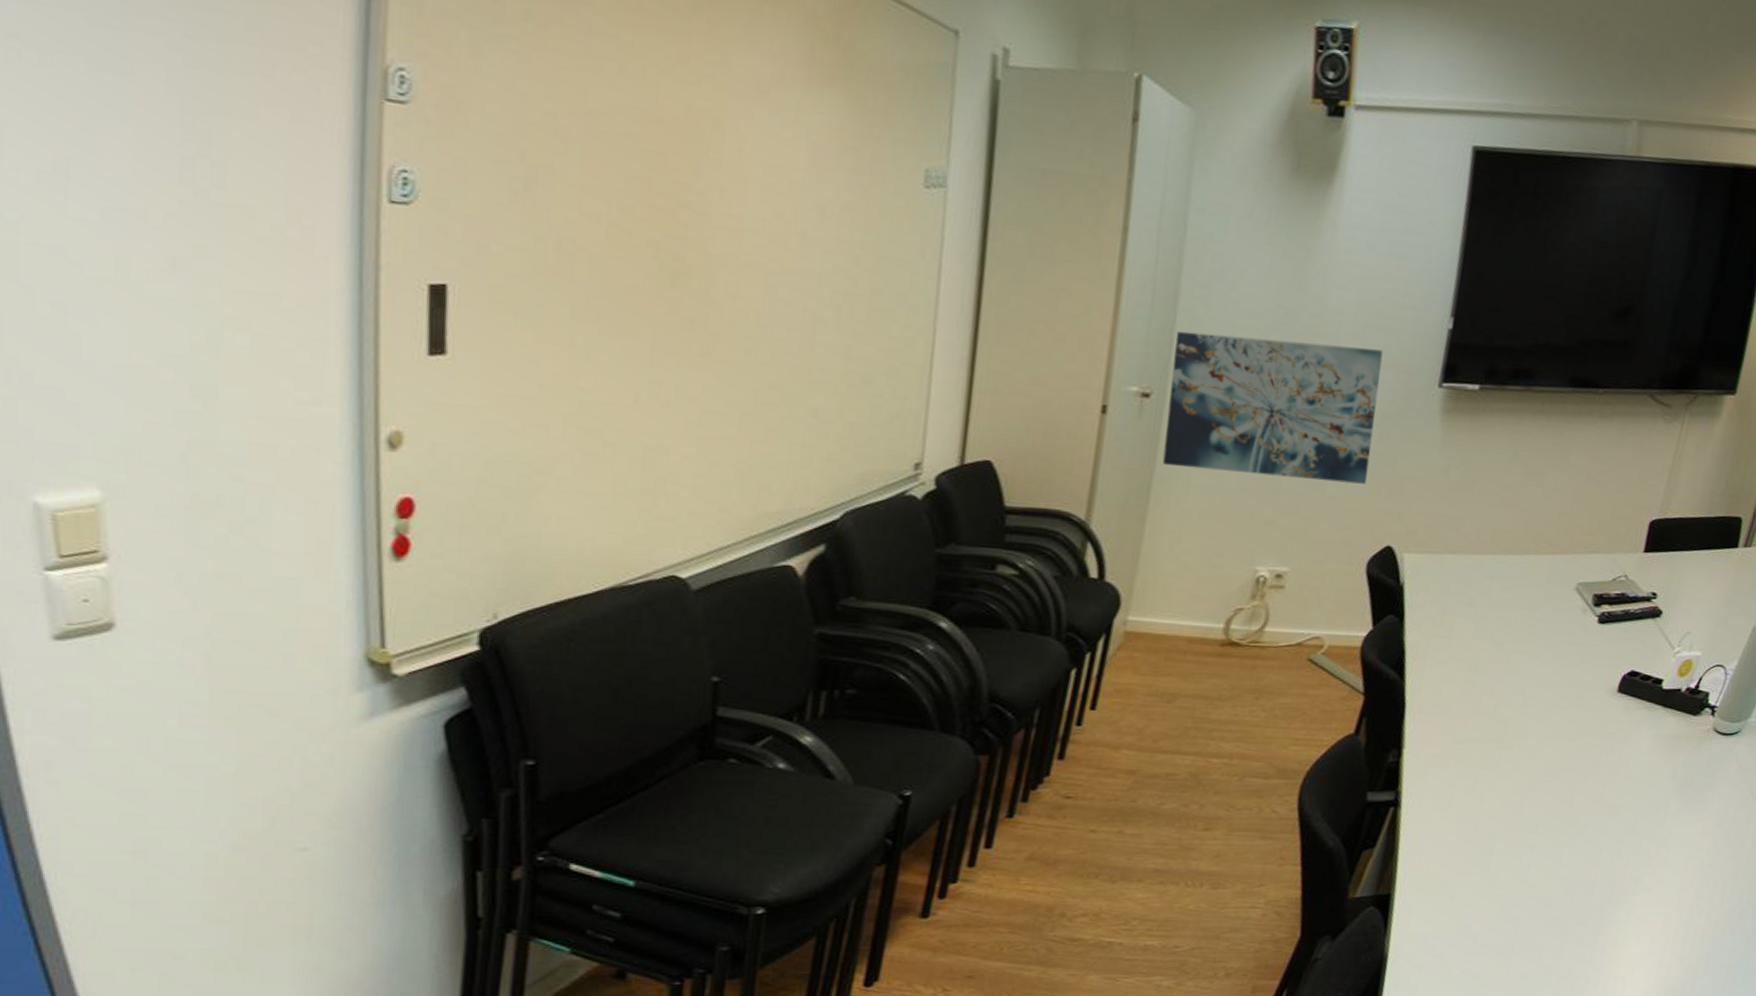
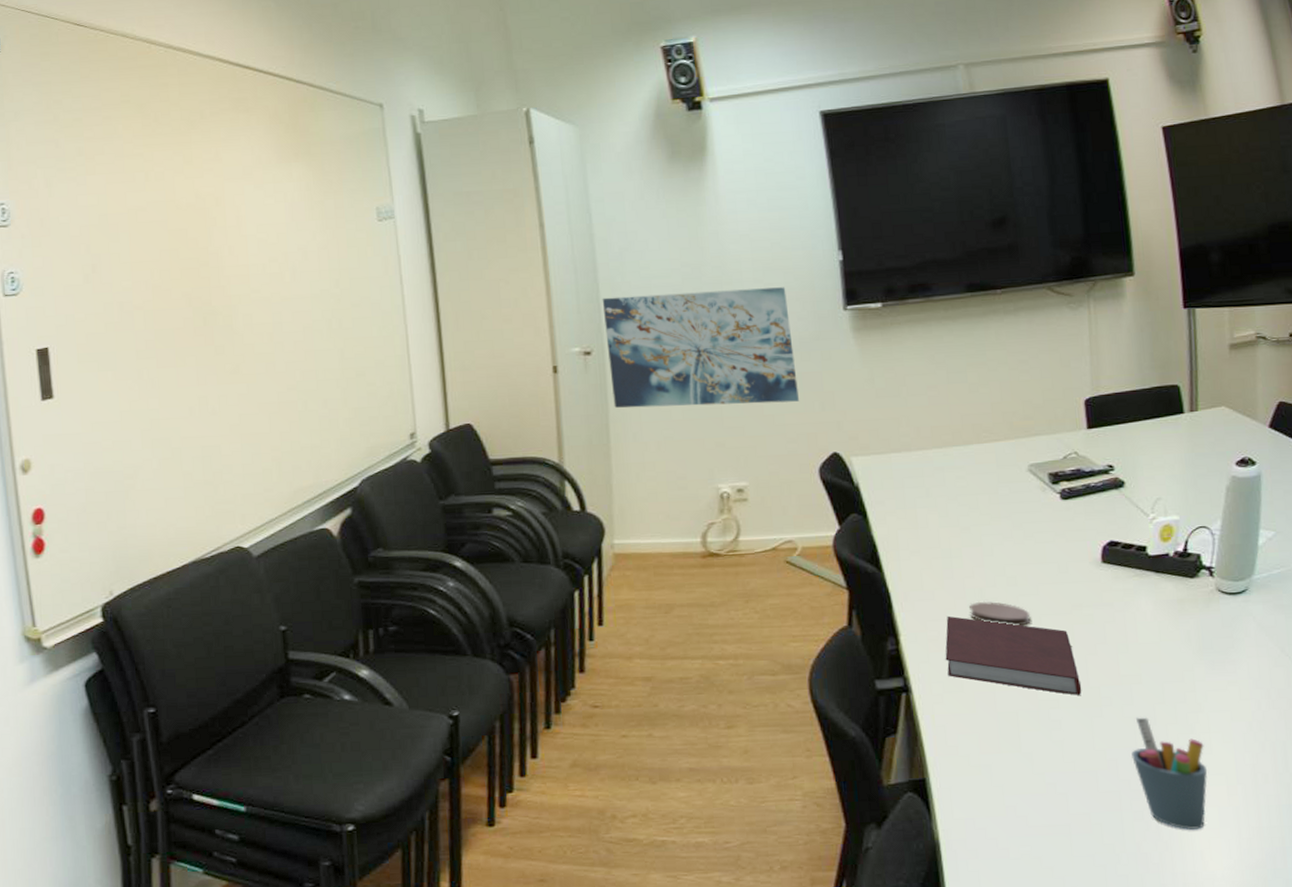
notebook: none [1440,732,1566,822] -> present [945,615,1081,695]
coaster: none [1478,719,1536,749] -> present [969,601,1031,626]
pen holder: none [1588,847,1657,956] -> present [1131,717,1208,830]

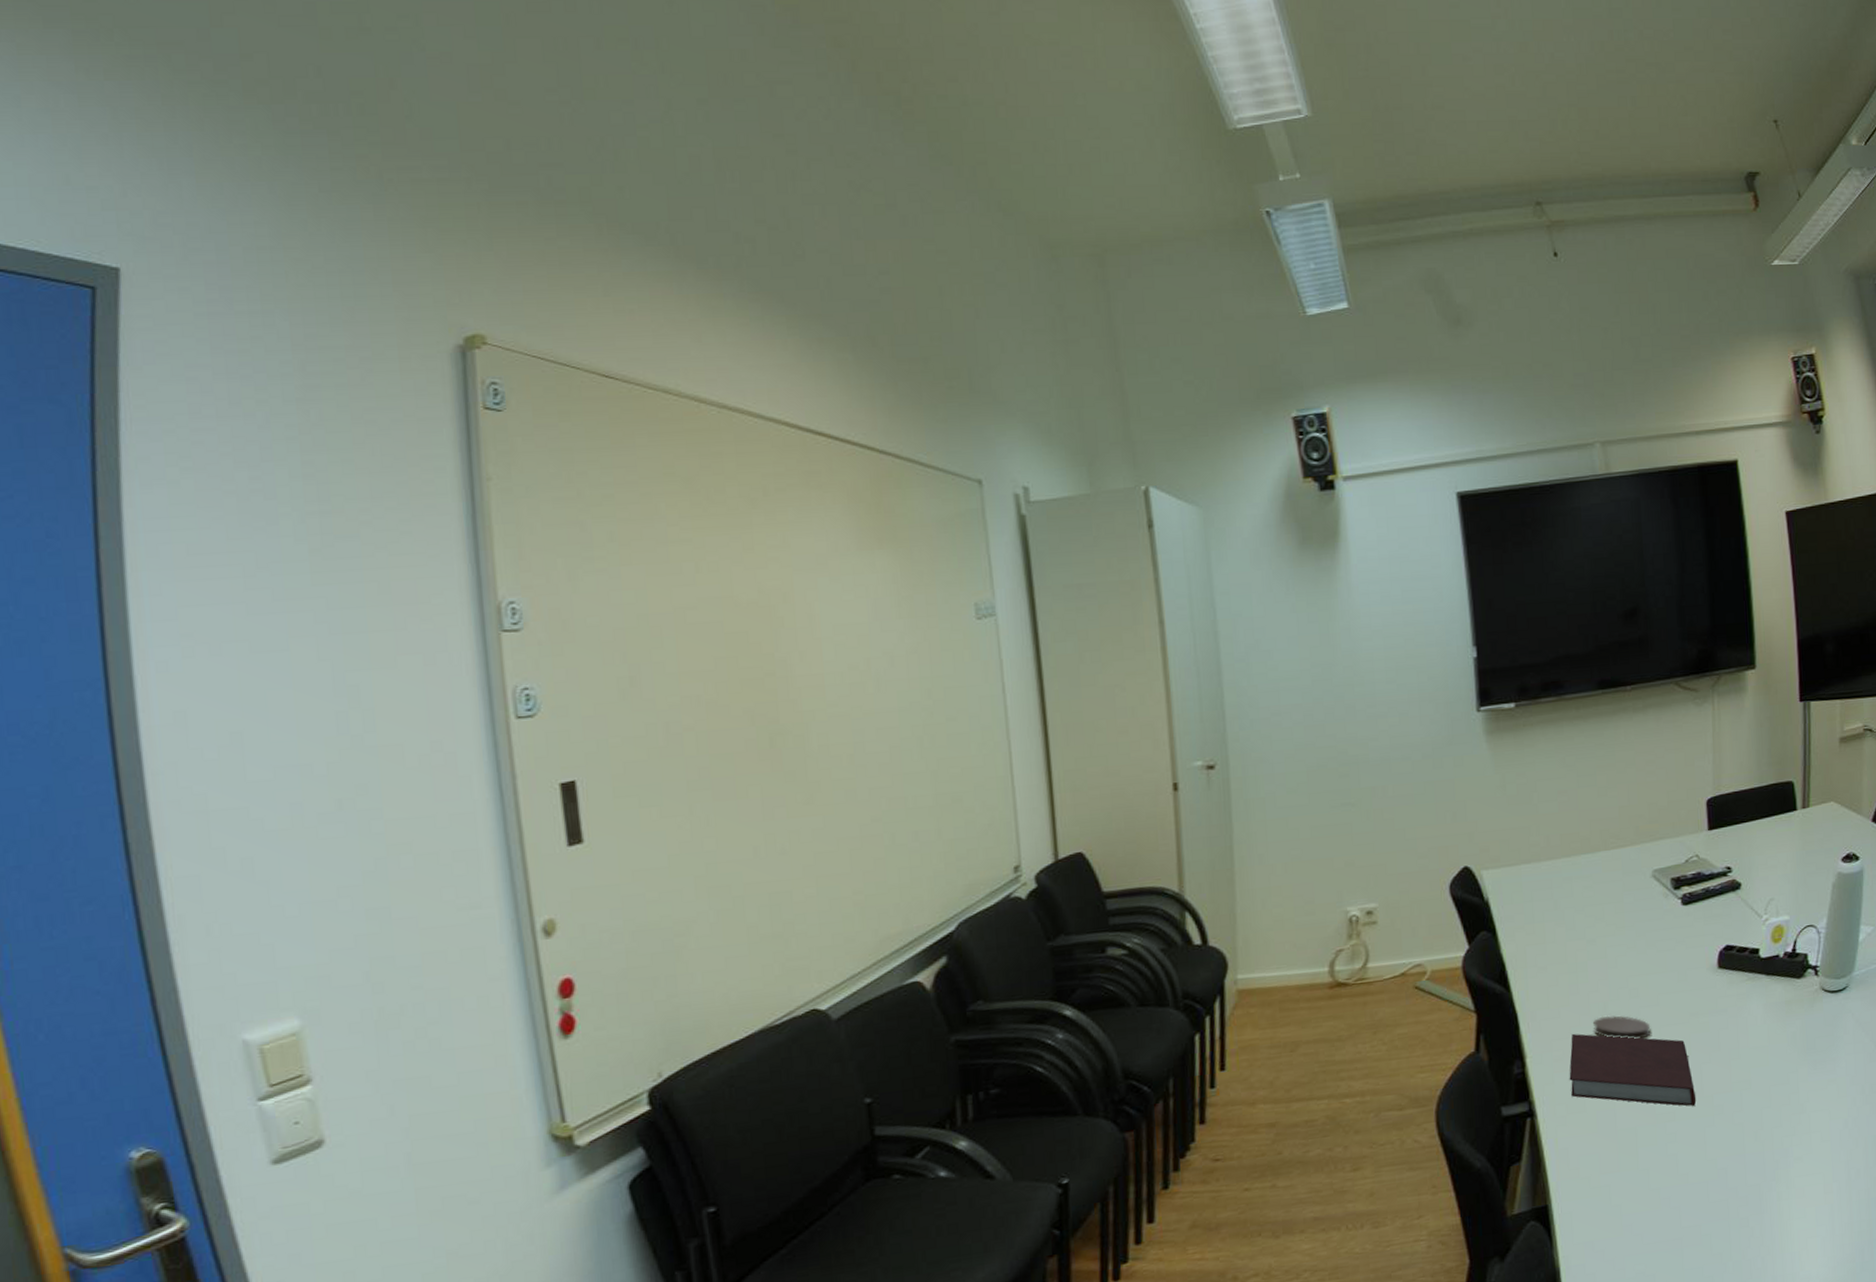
wall art: present [602,287,799,408] -> none [1226,688,1430,828]
pen holder: present [1131,717,1208,830] -> none [1740,1122,1807,1232]

